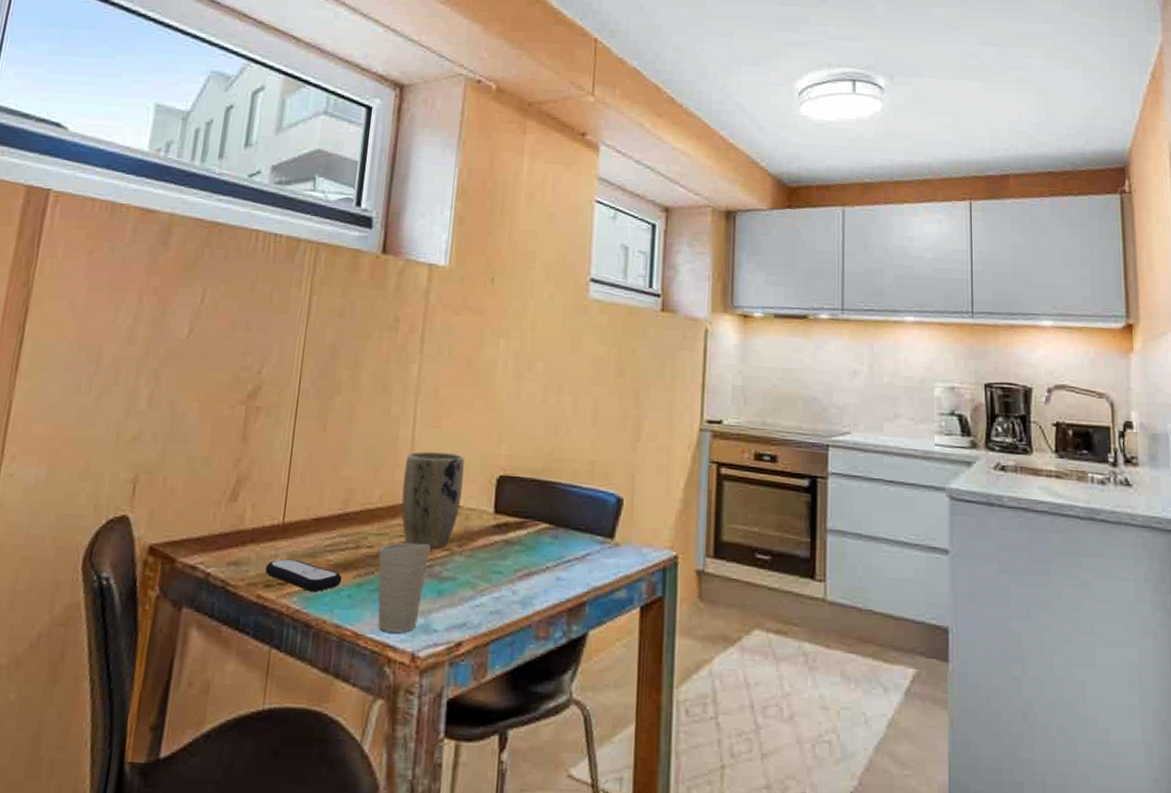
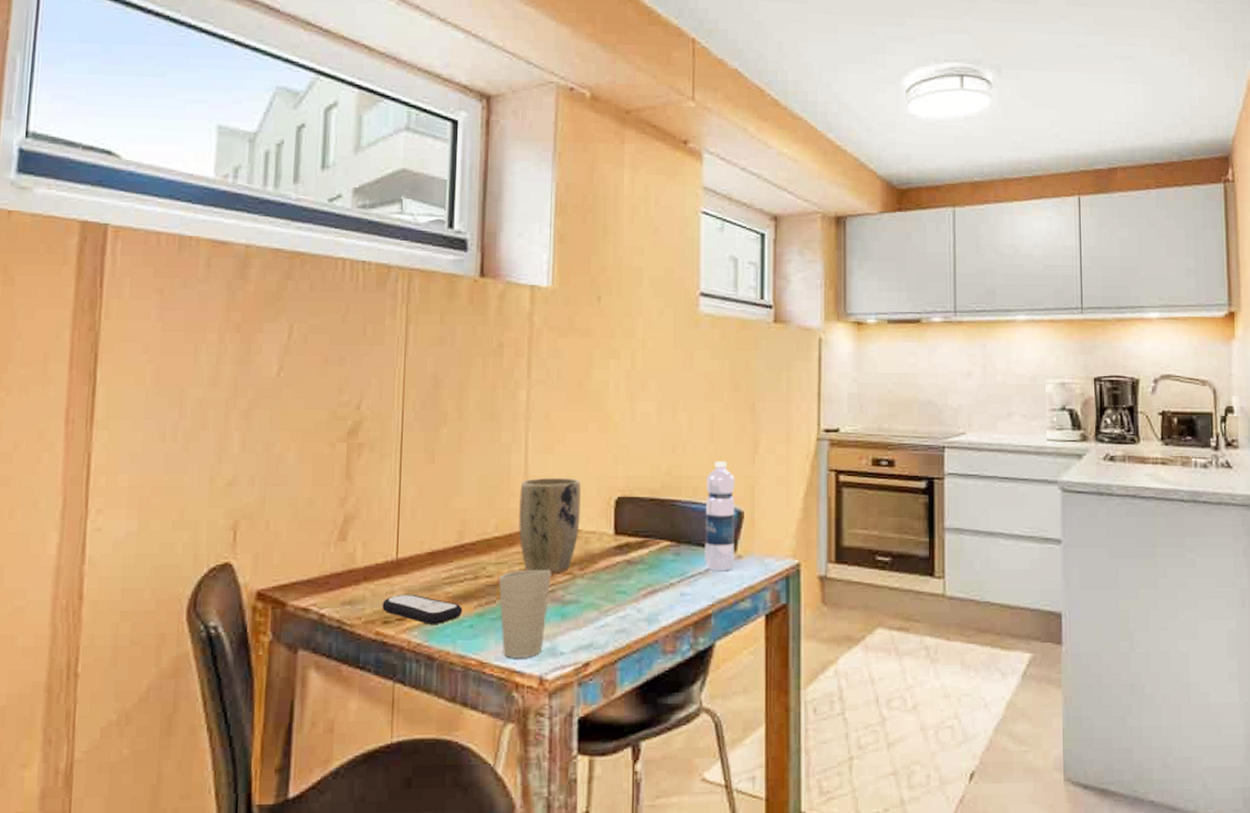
water bottle: none [582,446,616,558] -> present [704,461,735,571]

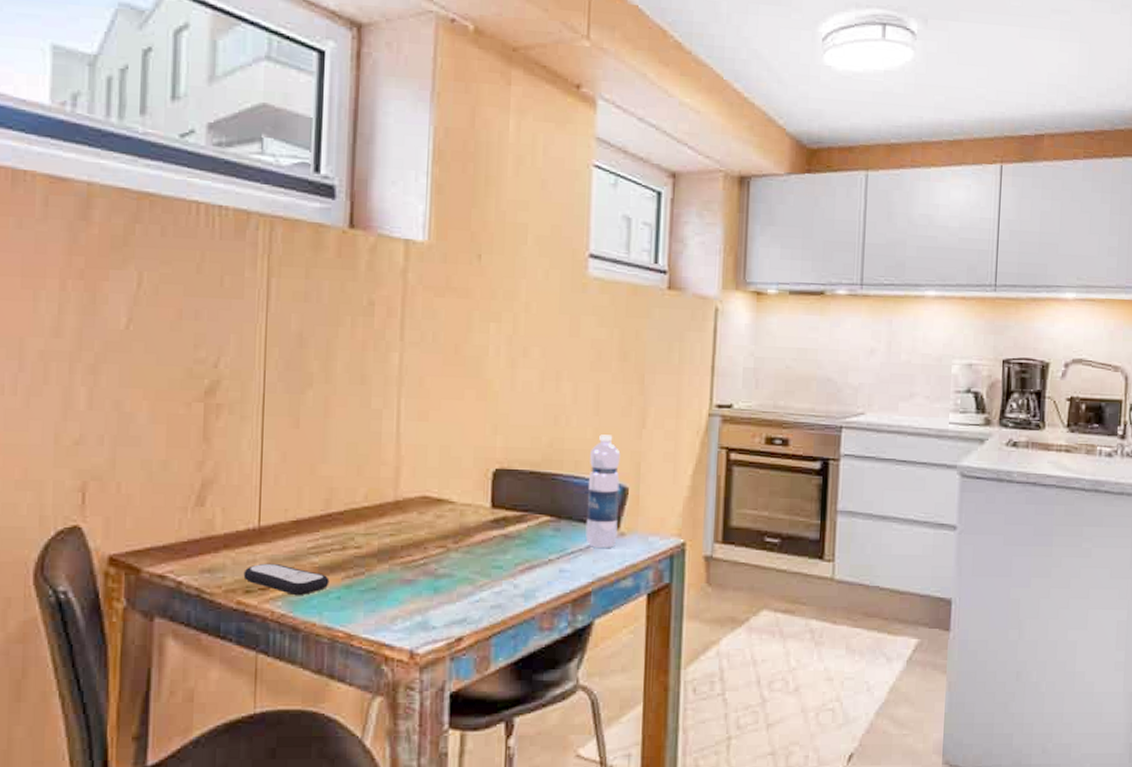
cup: present [498,569,552,659] -> none [367,541,424,632]
plant pot: present [519,478,581,574] -> none [389,447,456,547]

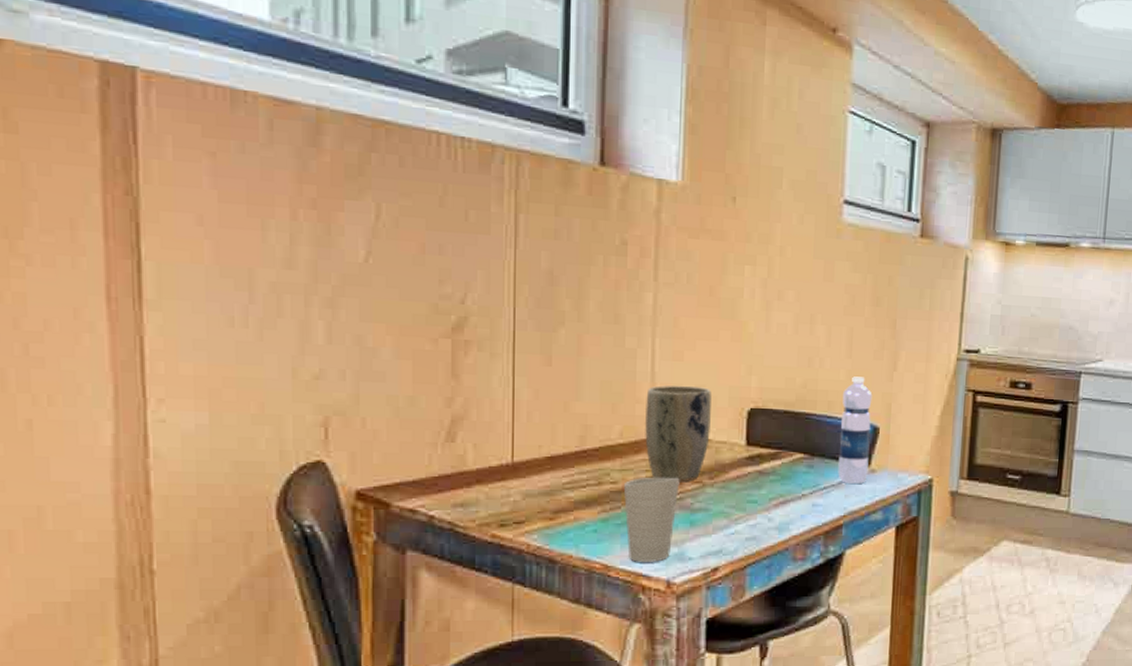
remote control: present [243,563,330,595] -> none [498,497,586,528]
cup: none [367,541,424,632] -> present [623,477,680,563]
plant pot: none [389,447,456,547] -> present [645,385,712,483]

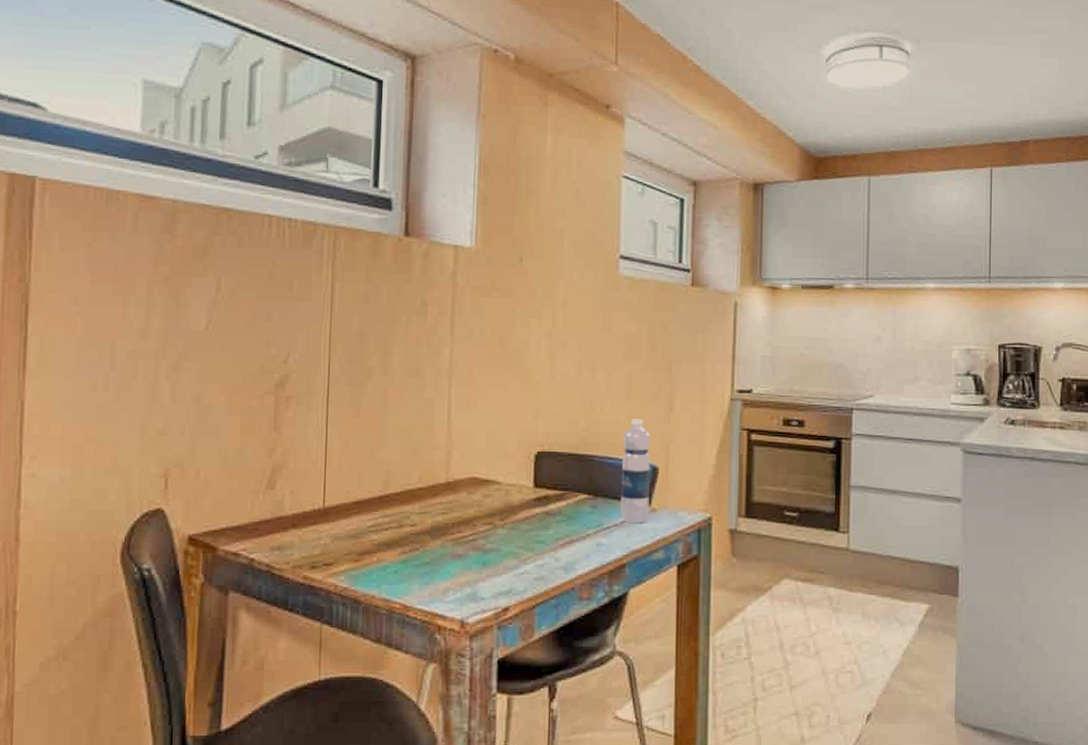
cup: present [623,477,680,563] -> none [421,519,473,603]
plant pot: present [645,385,712,483] -> none [441,432,502,524]

